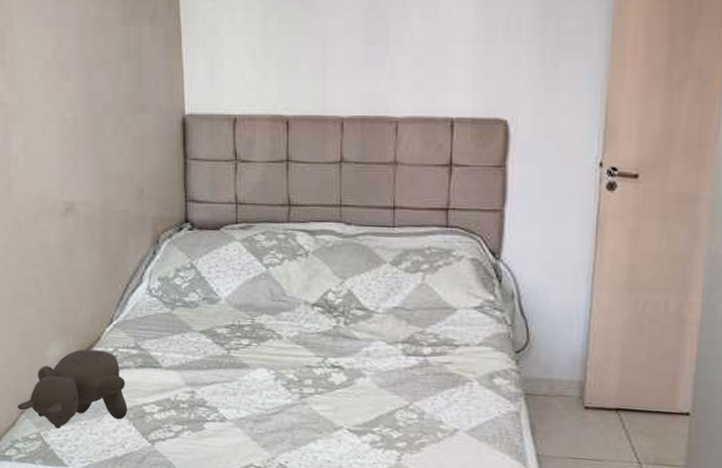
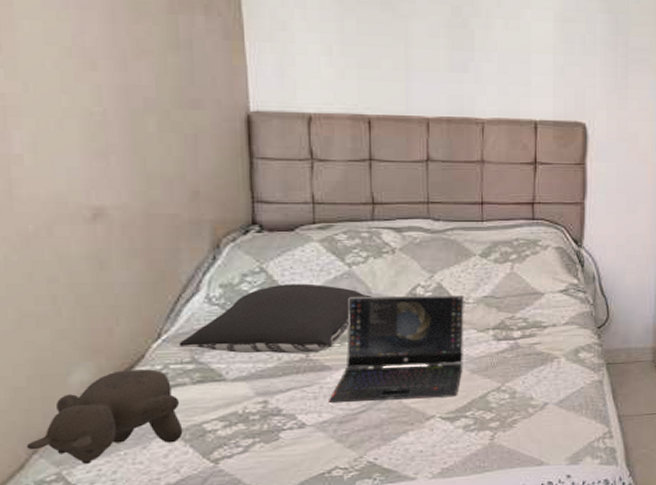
pillow: none [126,280,287,350] -> present [178,283,373,354]
laptop computer: none [245,297,374,410] -> present [327,295,464,404]

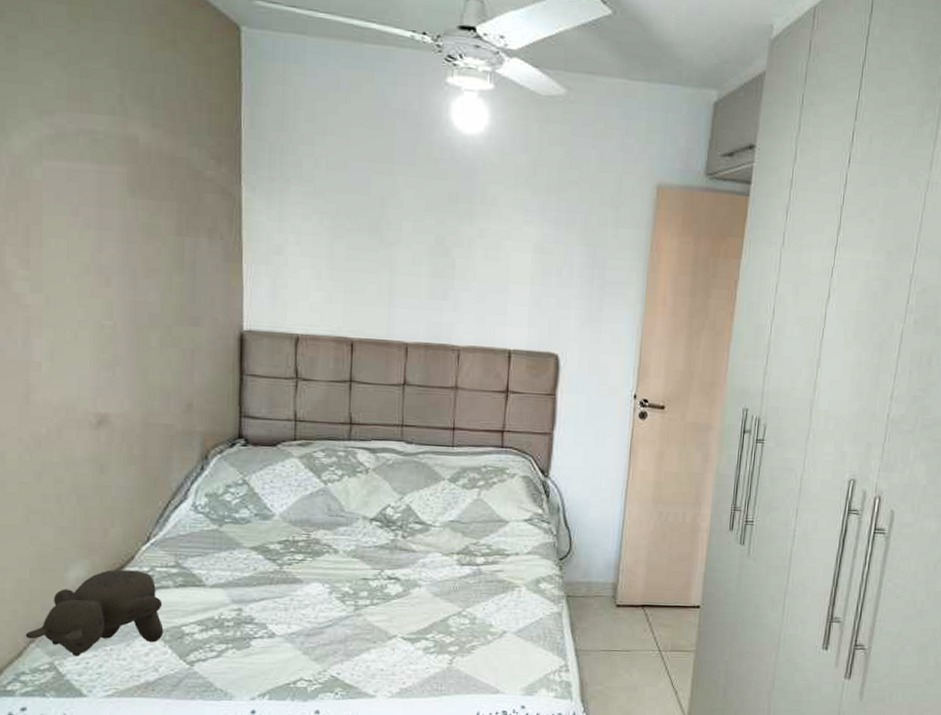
pillow: present [178,283,373,354] -> none [165,497,345,565]
laptop computer: present [327,295,464,404] -> none [297,512,431,618]

